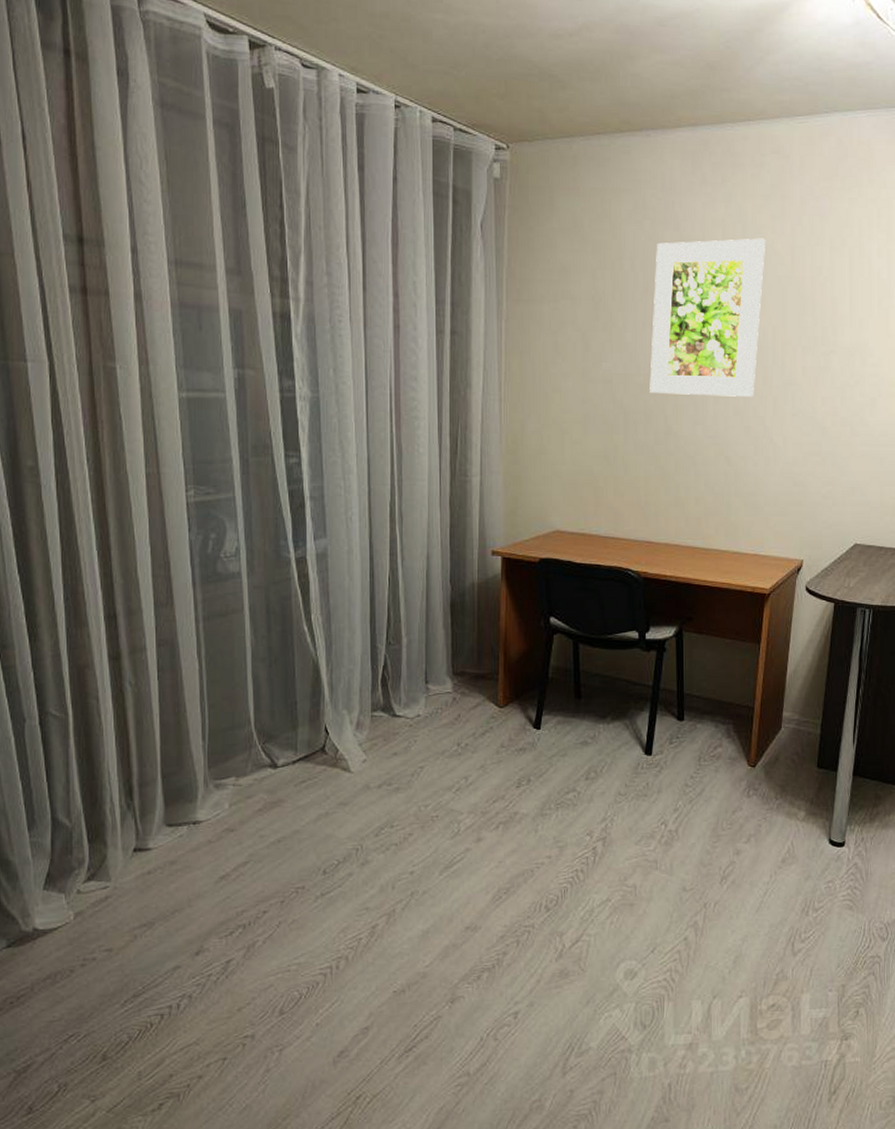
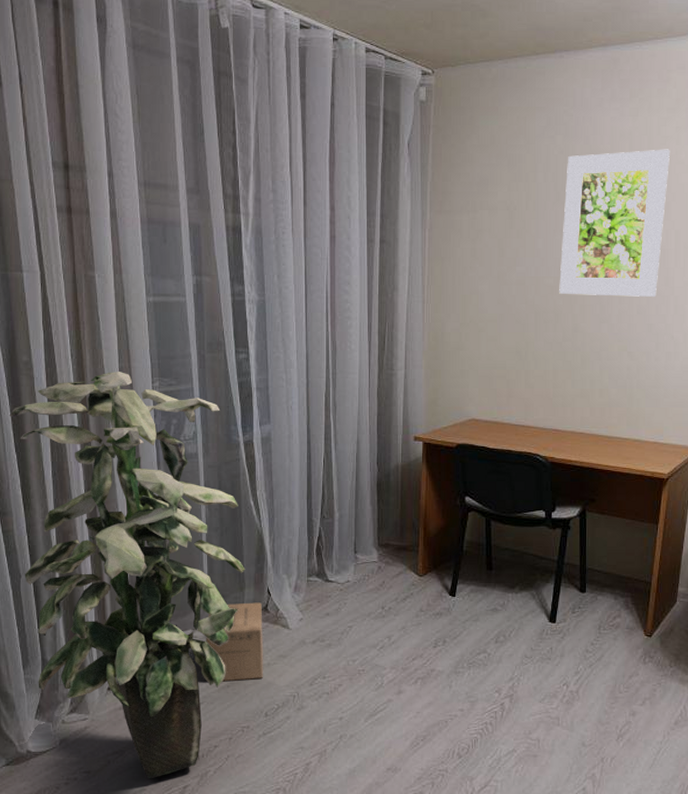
indoor plant: none [10,478,299,954] -> present [9,372,245,778]
cardboard box: none [251,743,320,836] -> present [205,602,263,682]

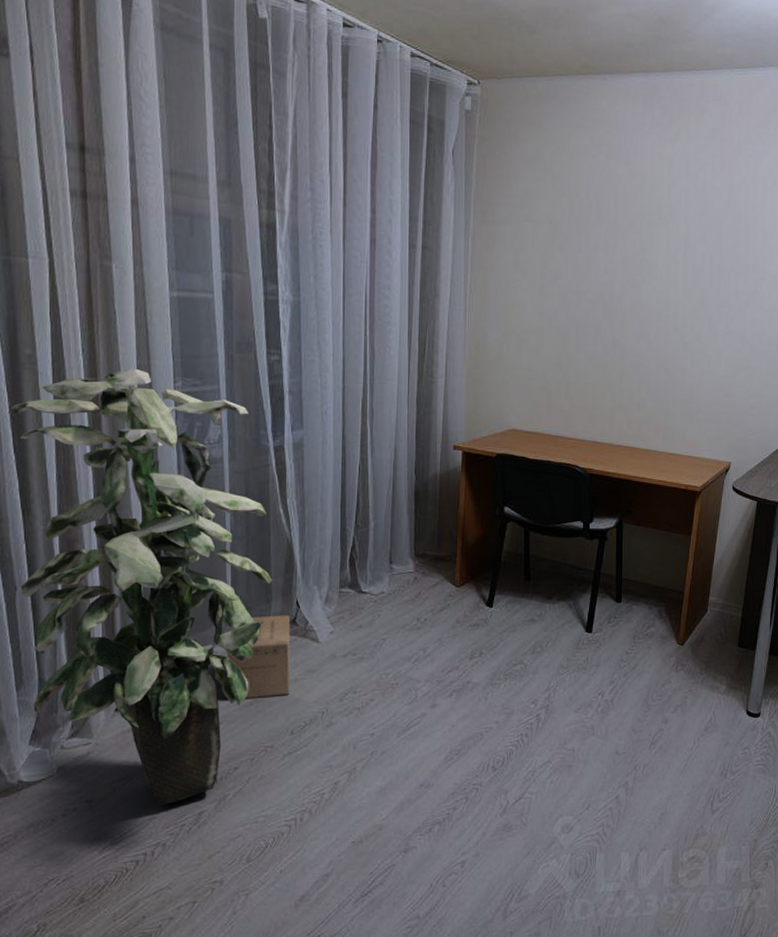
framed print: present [559,149,671,297] -> none [599,175,707,316]

